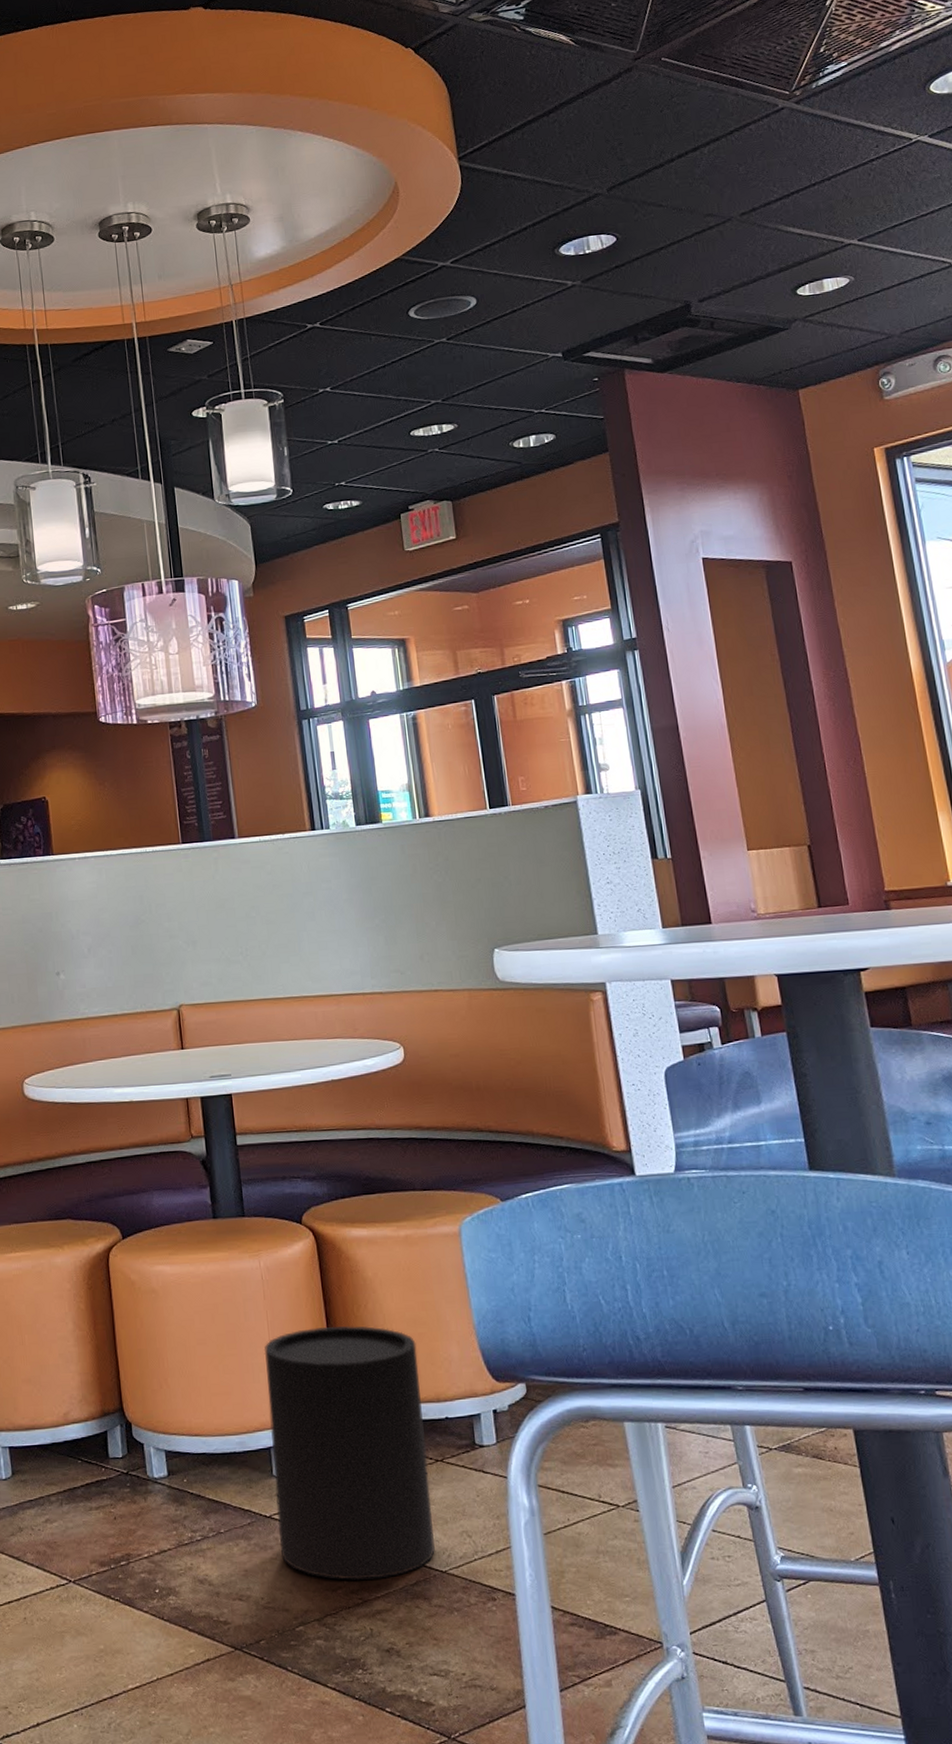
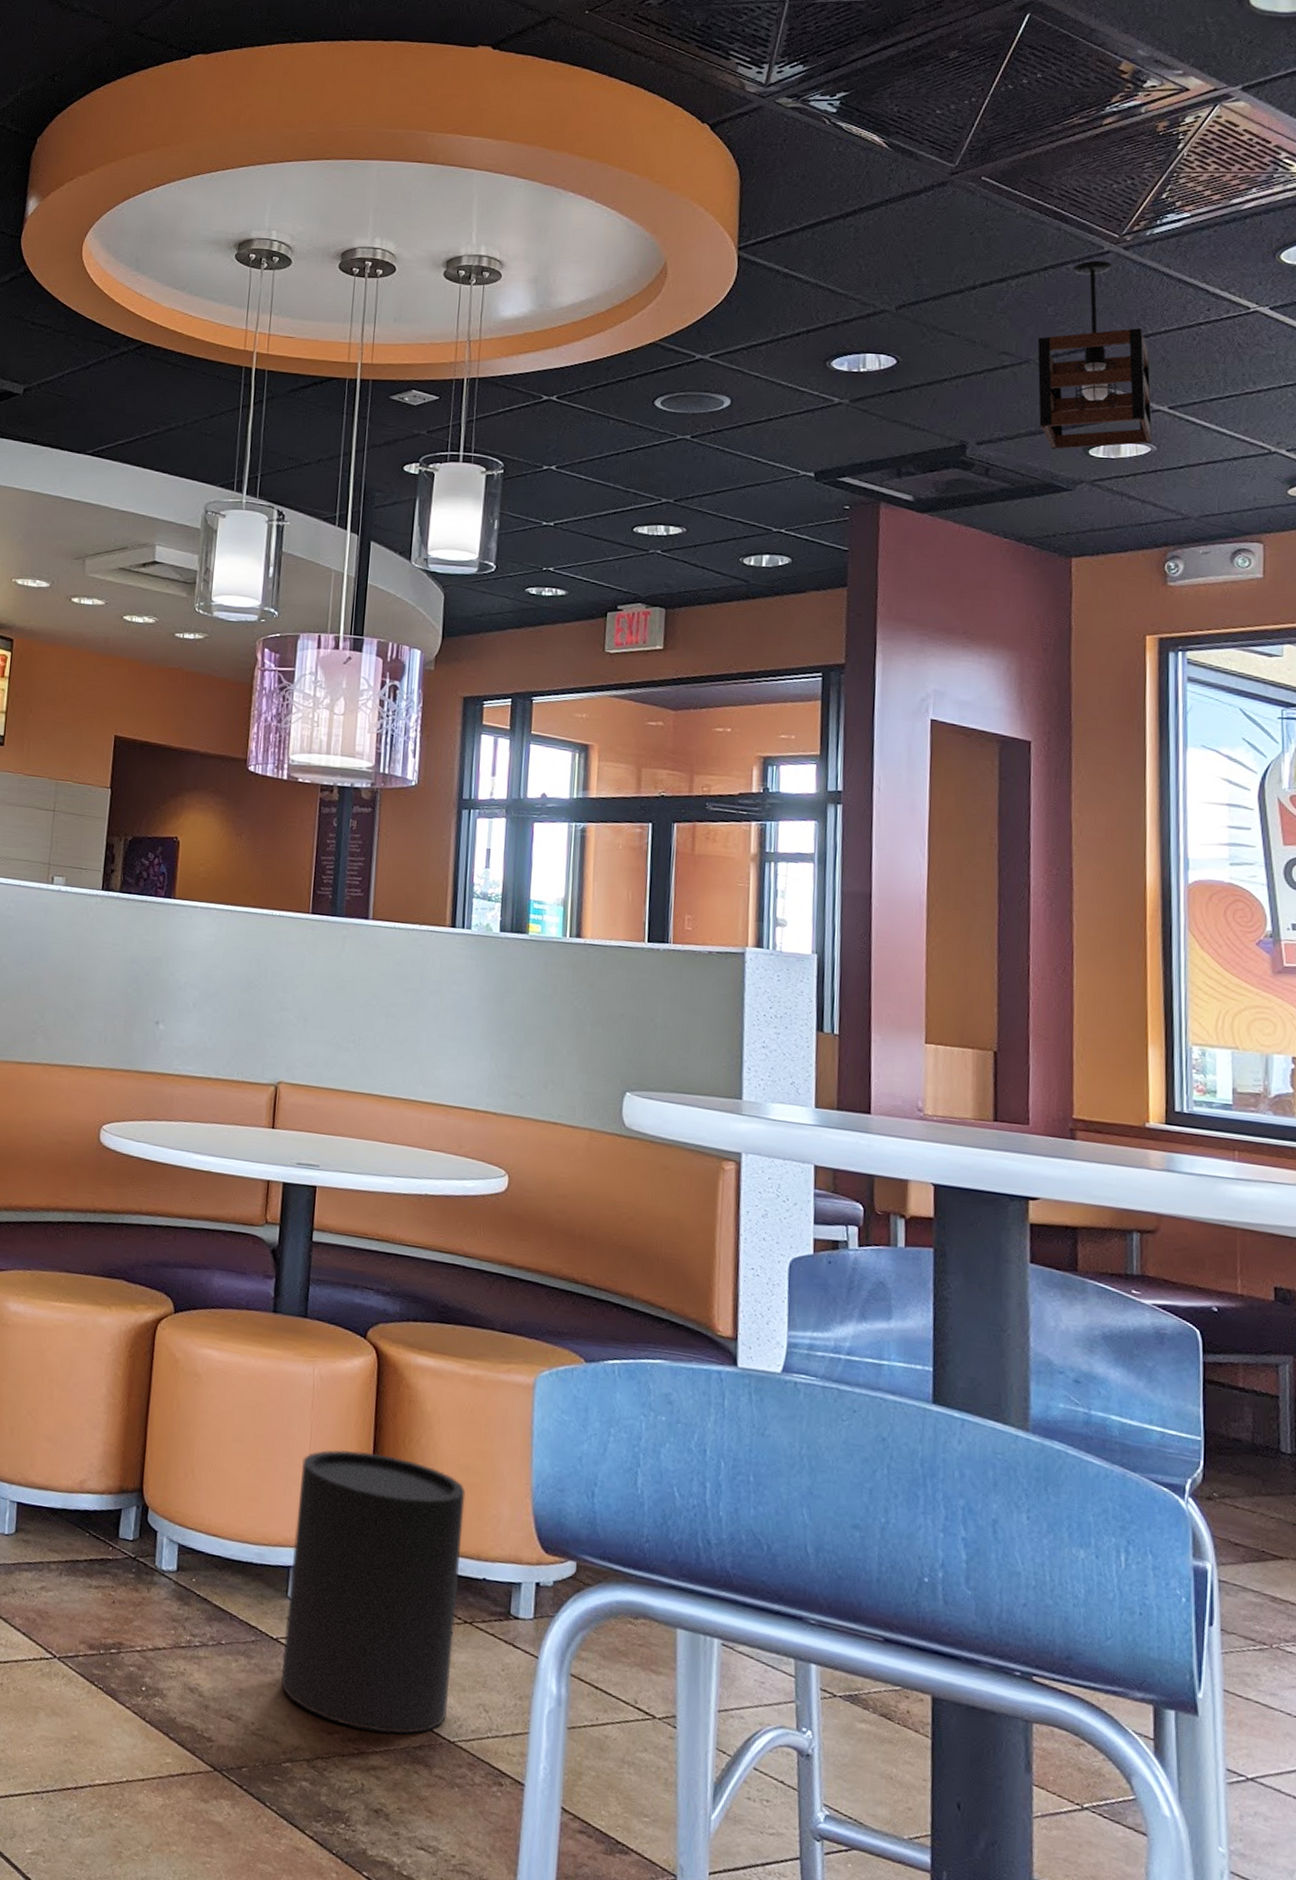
pendant light: none [736,117,850,296] -> present [1037,260,1153,450]

